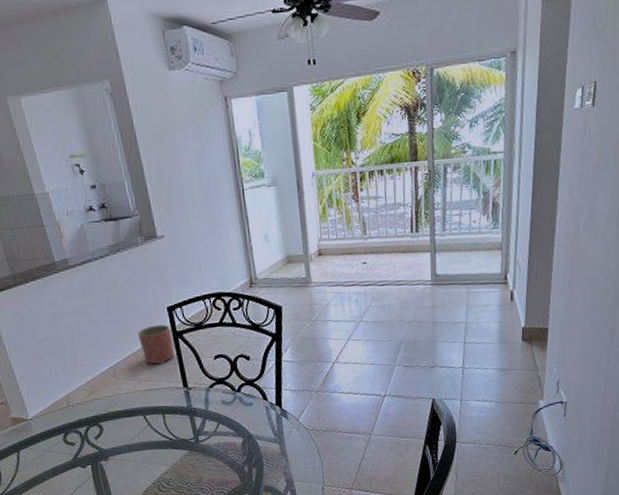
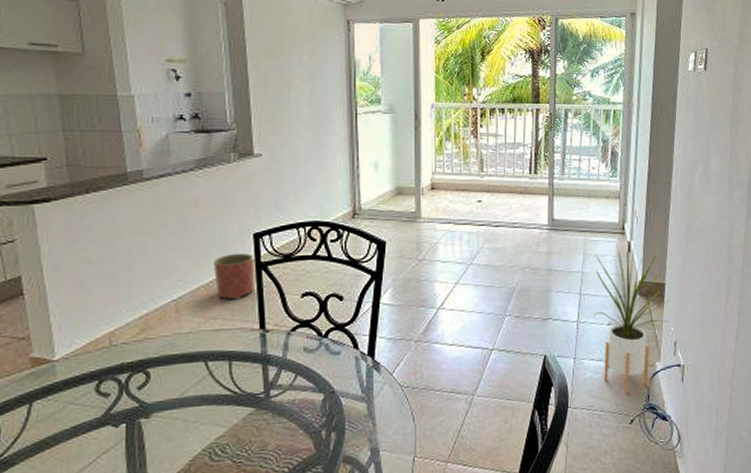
house plant: none [478,293,552,430] -> present [593,243,669,394]

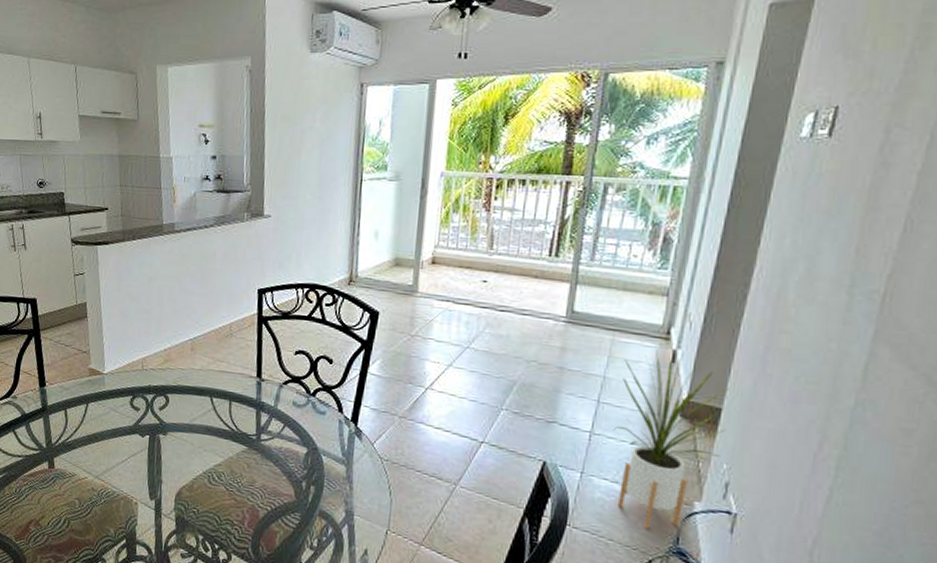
planter: present [212,253,254,300] -> none [223,305,257,347]

